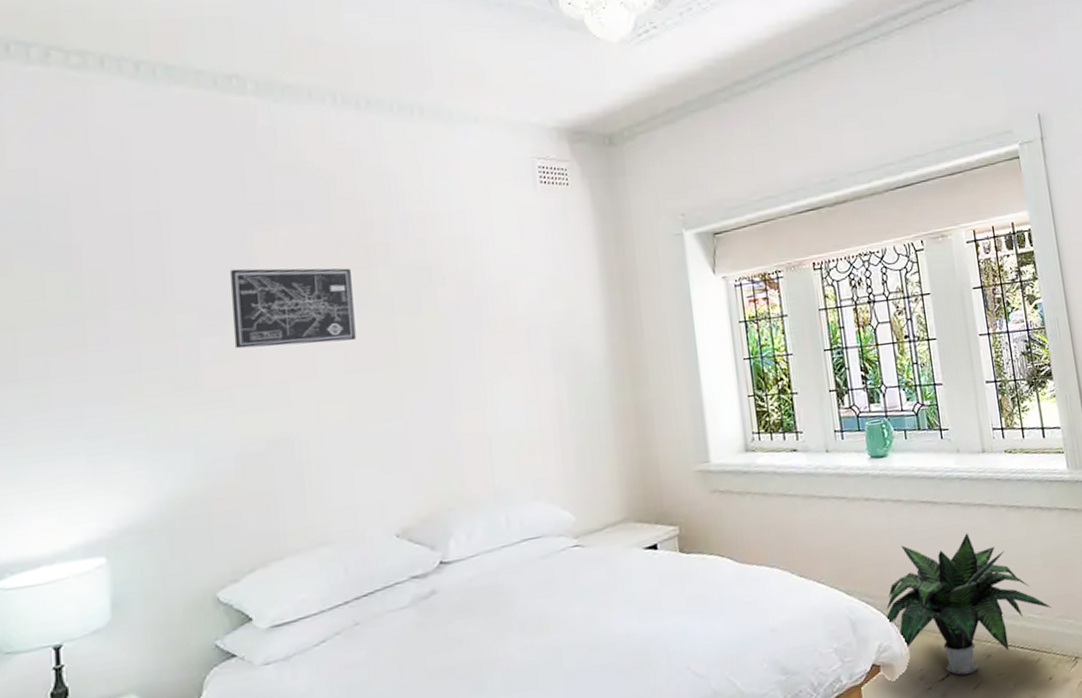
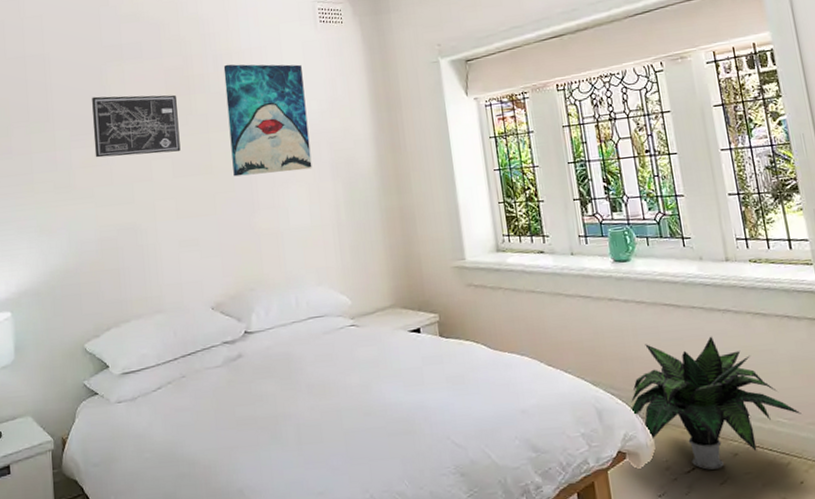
wall art: none [415,231,529,371] -> present [223,64,312,177]

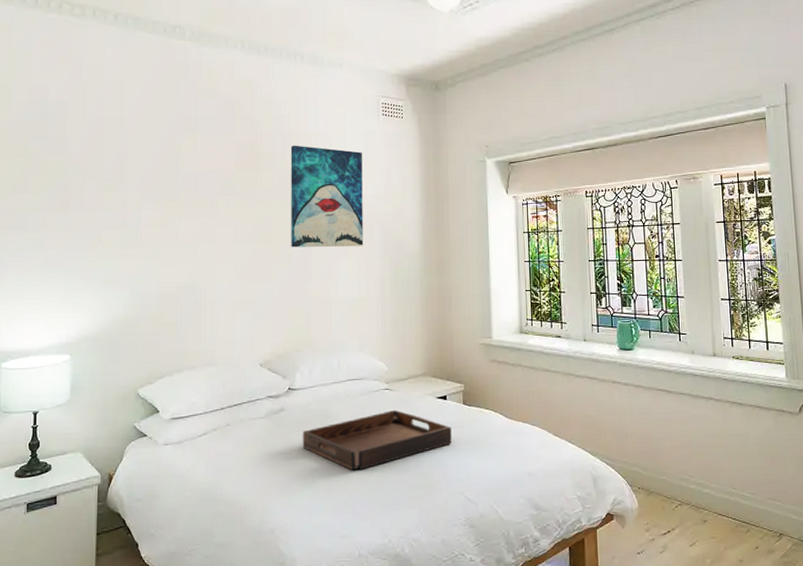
wall art: present [92,94,181,158] -> none [163,163,244,221]
serving tray: none [264,347,431,419] -> present [302,409,452,471]
potted plant: present [630,336,802,470] -> none [620,419,762,533]

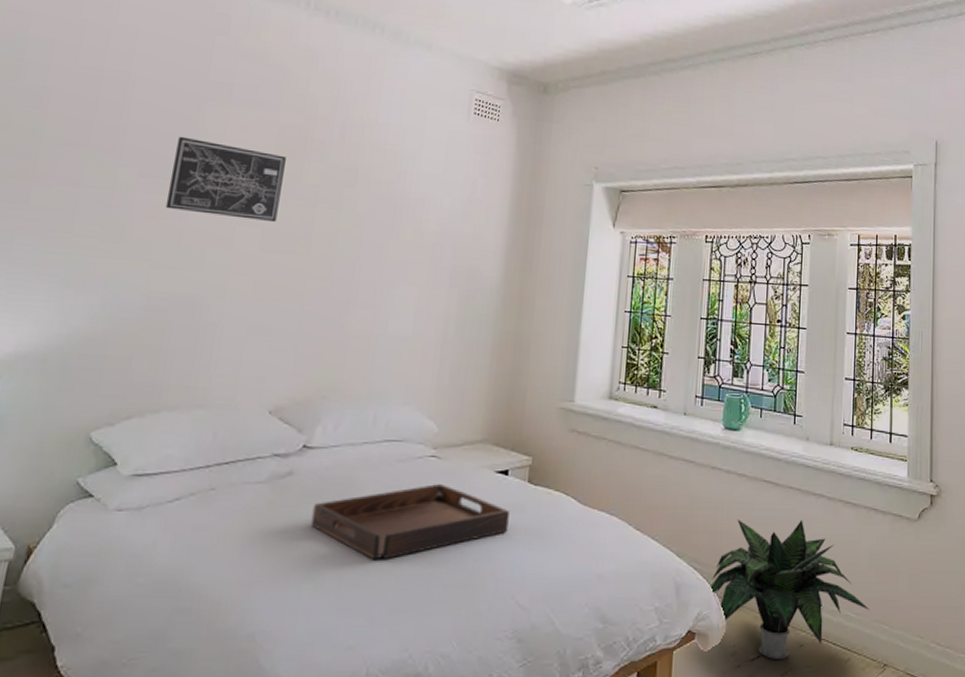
wall art: none [163,163,244,221] -> present [165,136,286,222]
wall art: present [290,145,364,248] -> none [334,135,442,273]
potted plant: none [620,419,762,533] -> present [708,519,870,659]

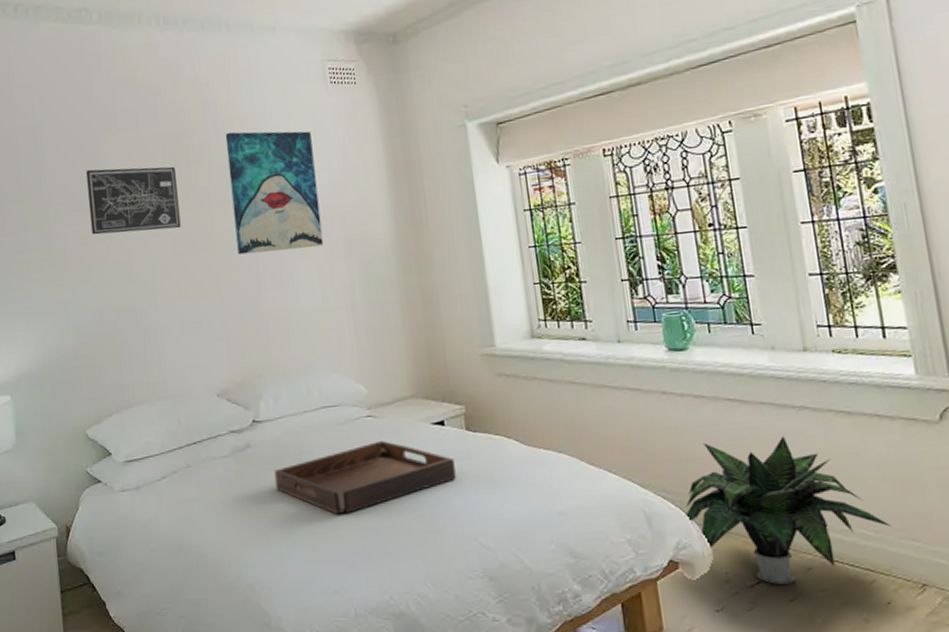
wall art: none [334,135,442,273] -> present [225,131,324,255]

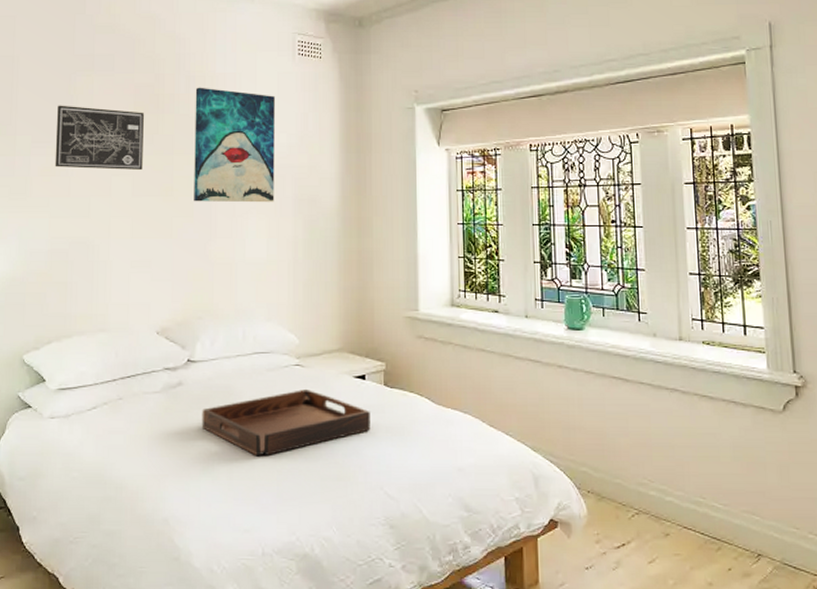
potted plant: present [684,436,891,584] -> none [566,414,737,547]

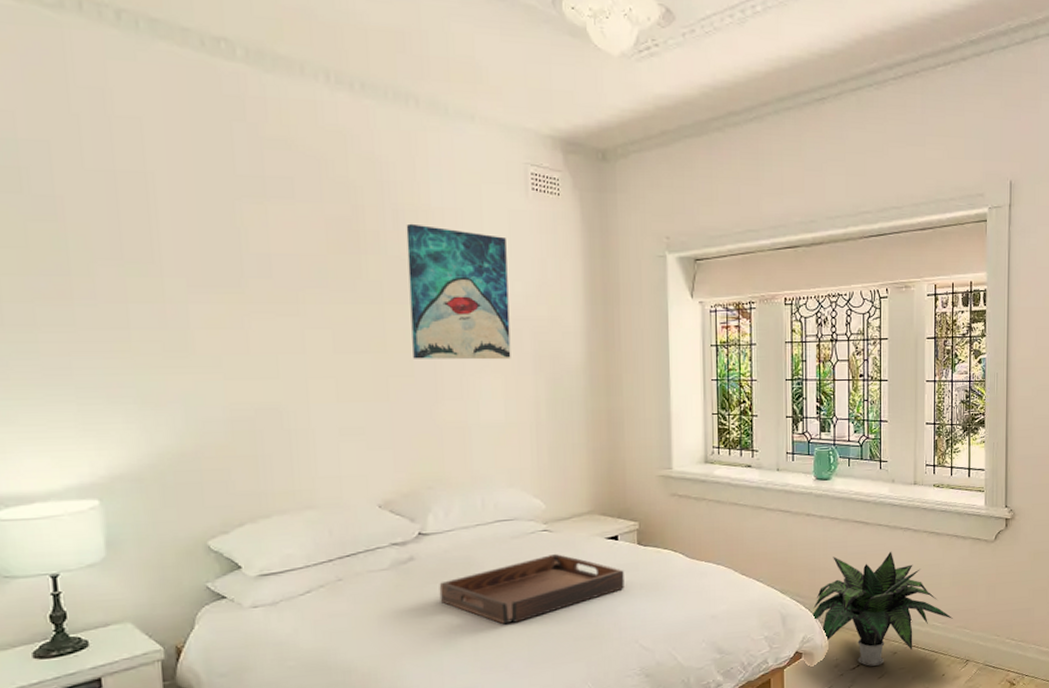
wall art: present [54,105,144,170] -> none [219,239,345,322]
potted plant: none [566,414,737,547] -> present [811,551,953,666]

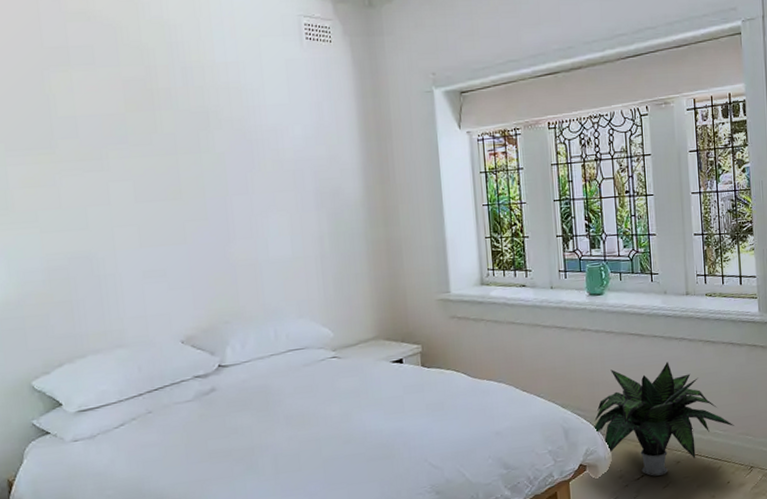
wall art: present [406,223,511,360] -> none [194,79,295,204]
serving tray: present [439,553,624,625] -> none [239,378,411,449]

